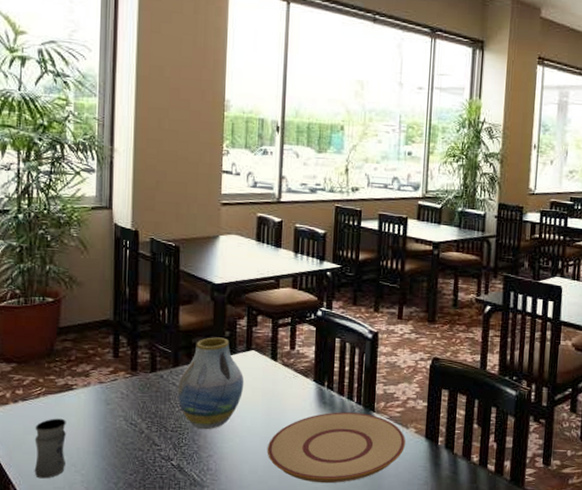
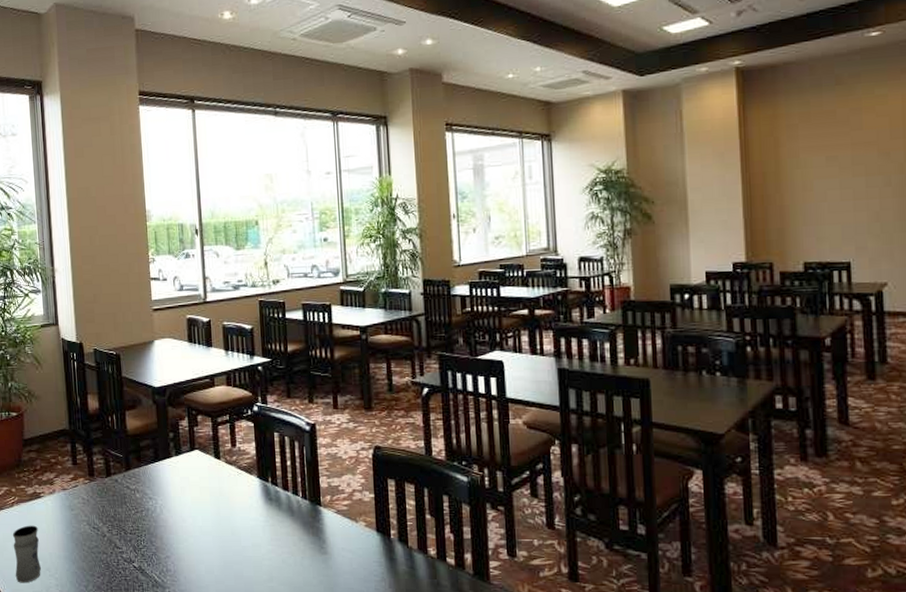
vase: present [177,337,244,430] -> none [131,439,192,531]
plate: present [267,412,405,484] -> none [220,508,356,582]

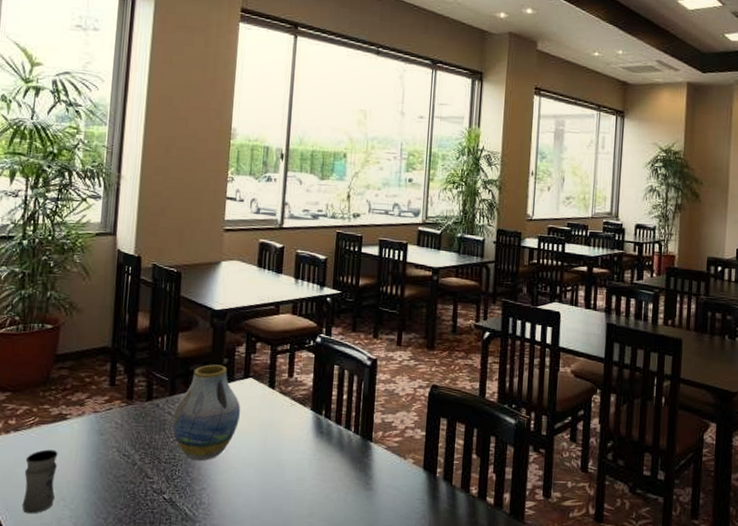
vase: none [131,439,192,531] -> present [172,364,241,461]

